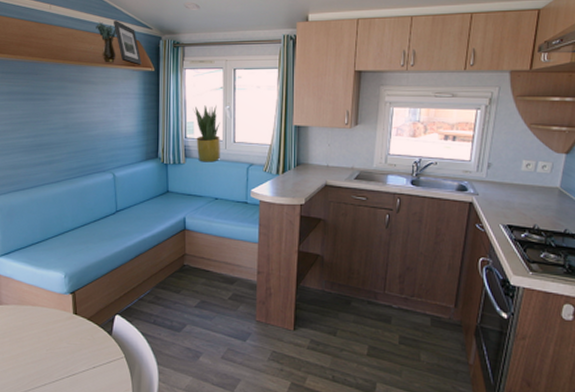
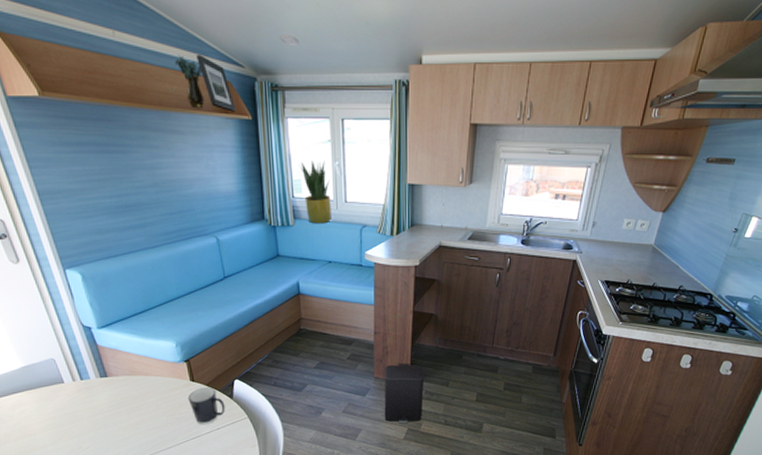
mug: none [68,321,103,361] -> present [188,387,225,424]
pedal bin: none [265,306,310,377] -> present [384,363,425,424]

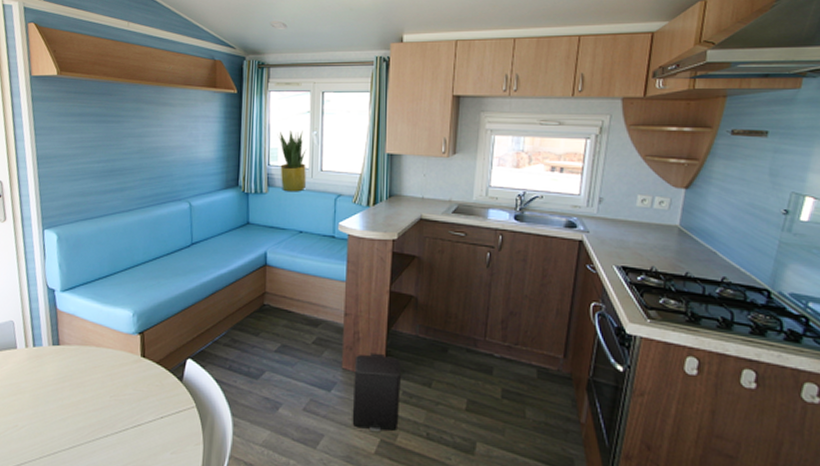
vase: present [175,55,205,109] -> none [176,40,198,84]
mug: present [188,387,225,424] -> none [135,365,173,410]
picture frame: present [195,55,236,112] -> none [194,39,224,87]

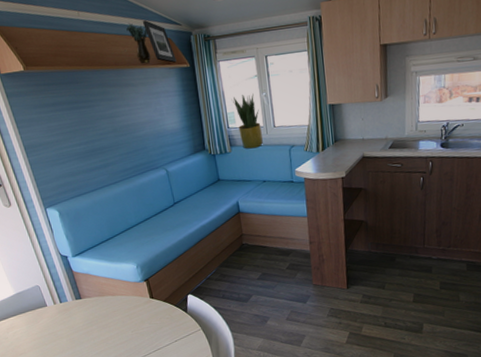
vase: none [176,40,198,84] -> present [126,23,151,64]
picture frame: none [194,39,224,87] -> present [142,20,177,63]
pedal bin: present [352,353,402,433] -> none [322,268,362,328]

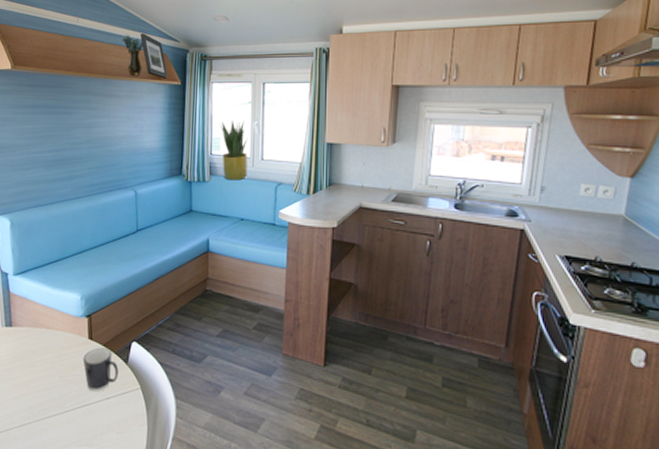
mug: none [148,303,181,337] -> present [83,347,119,391]

